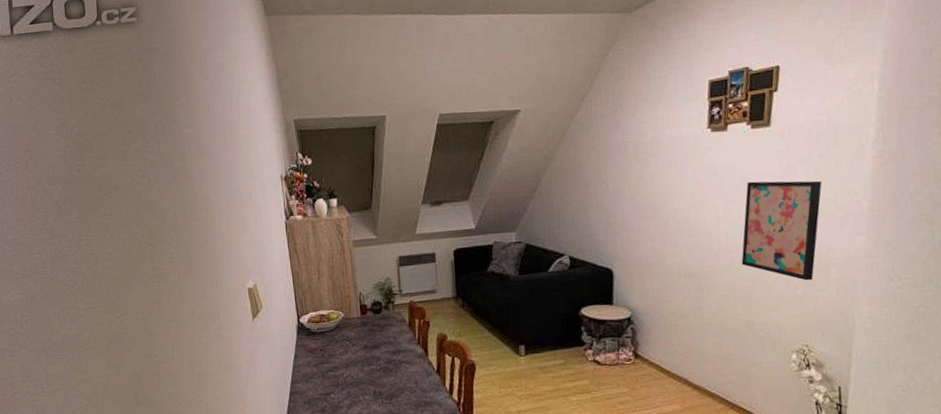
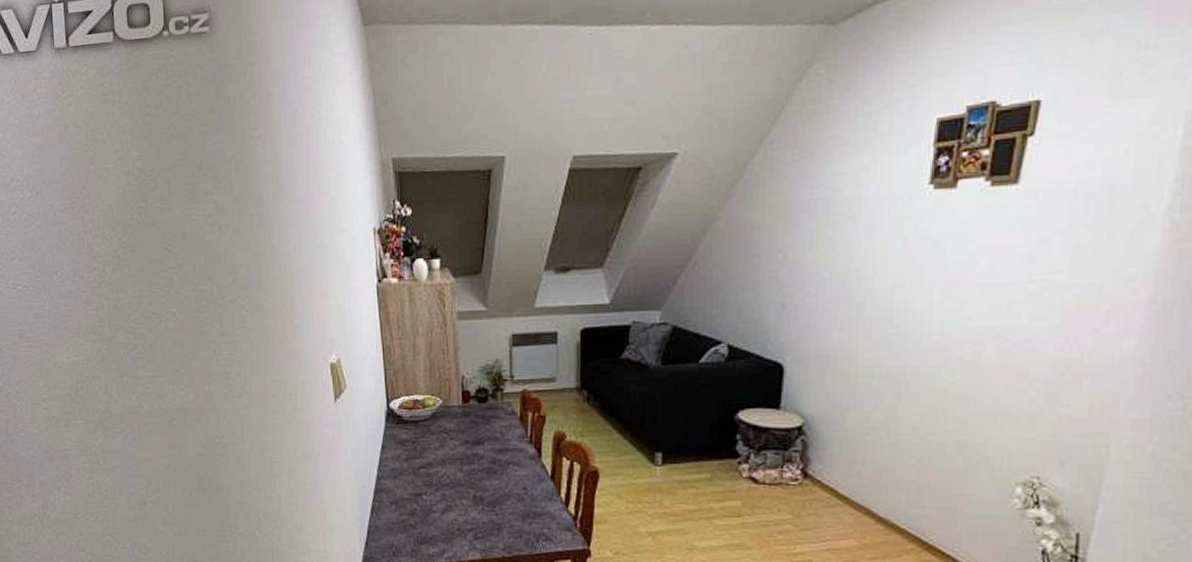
wall art: present [741,180,822,281] -> none [958,257,1085,393]

